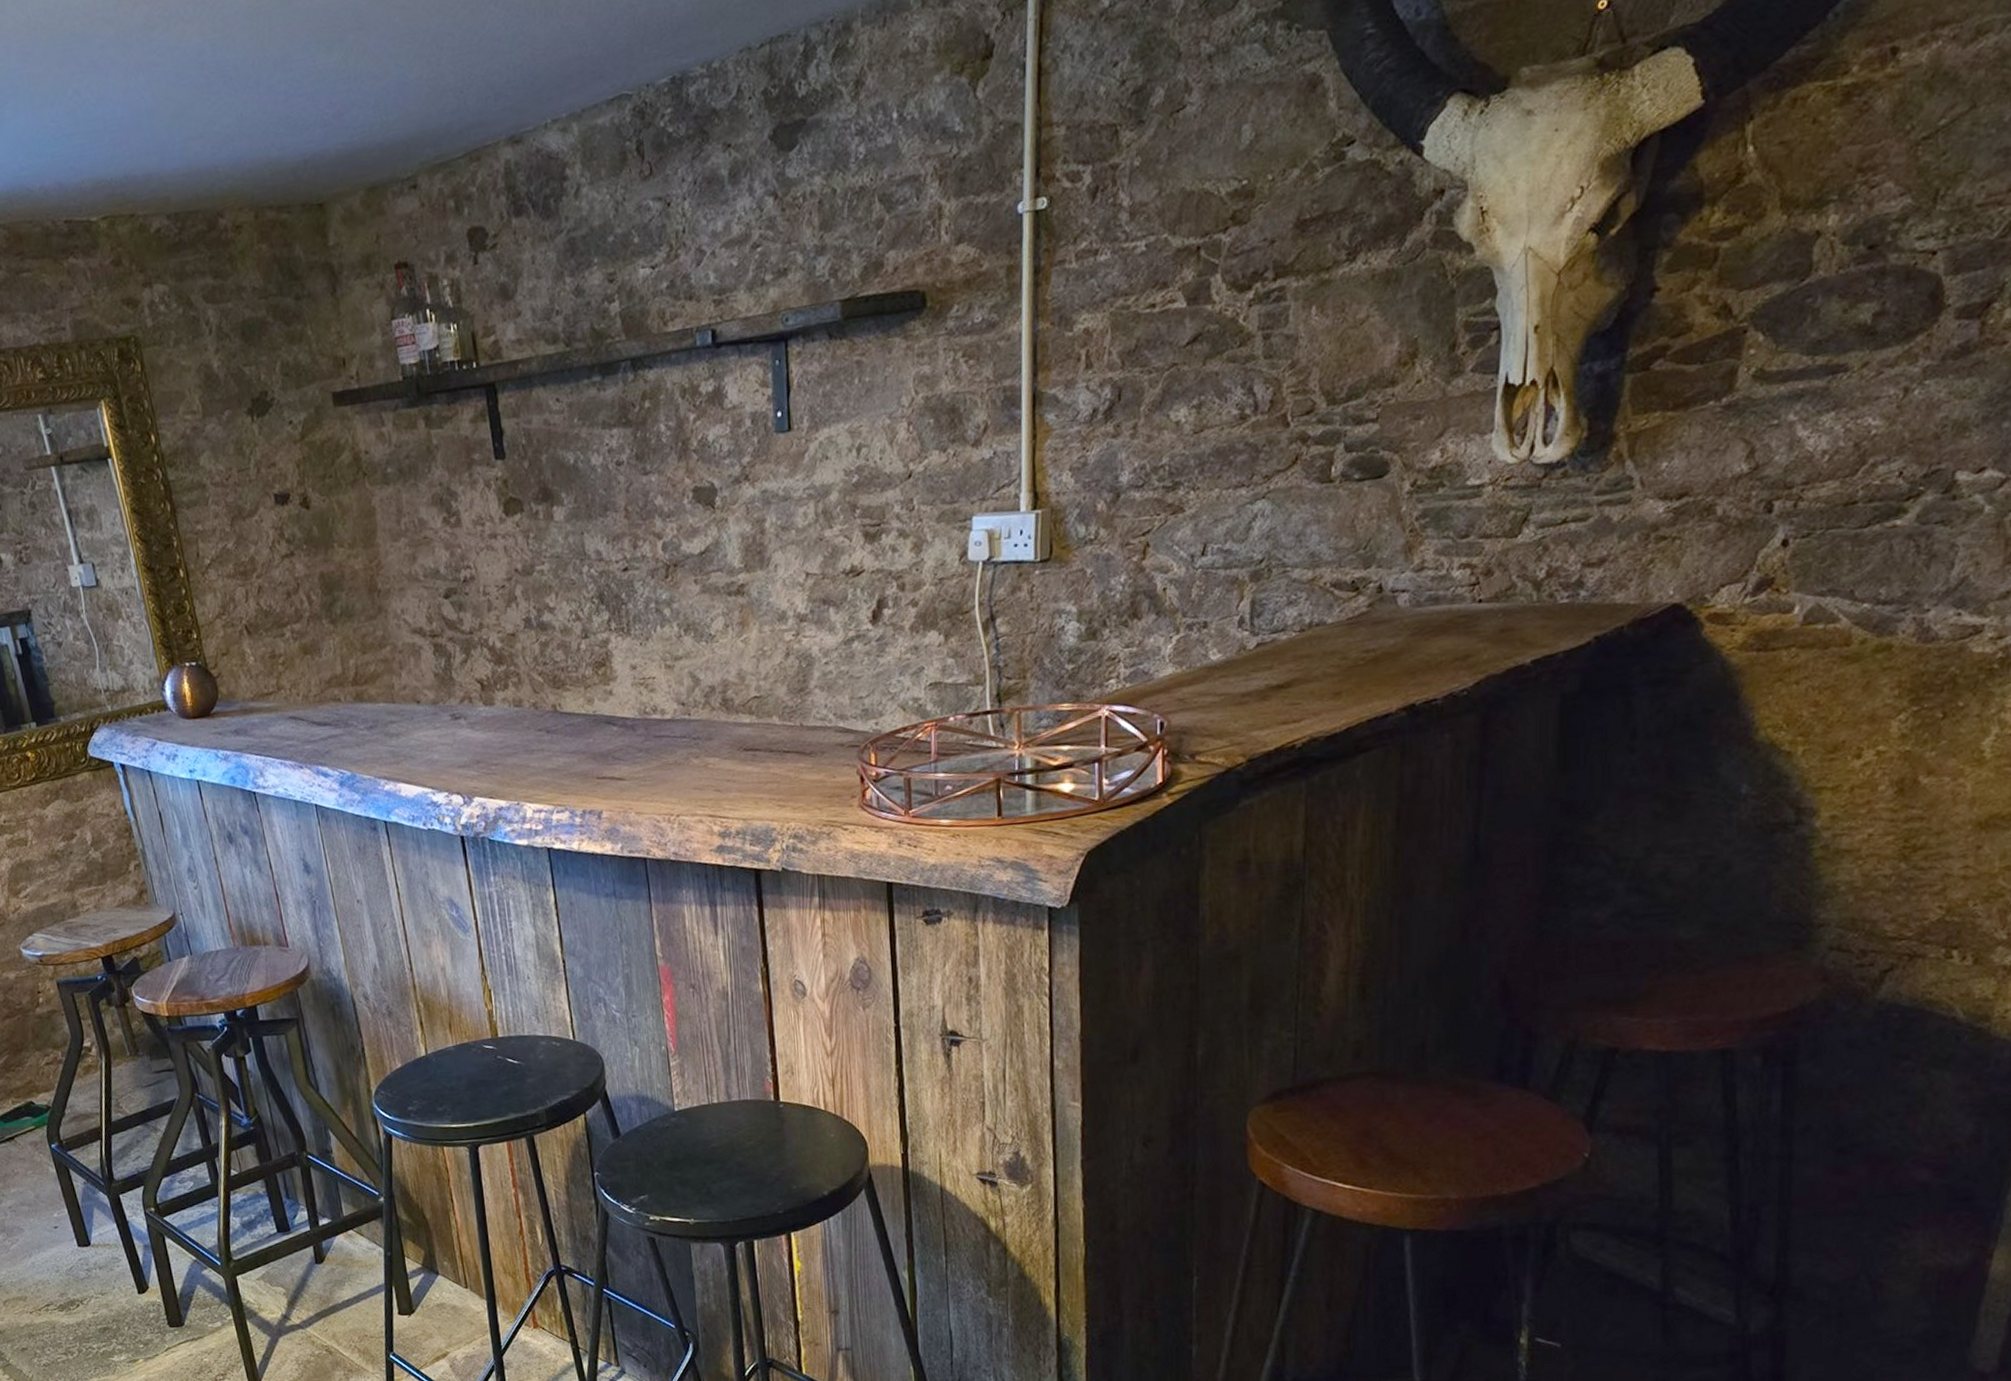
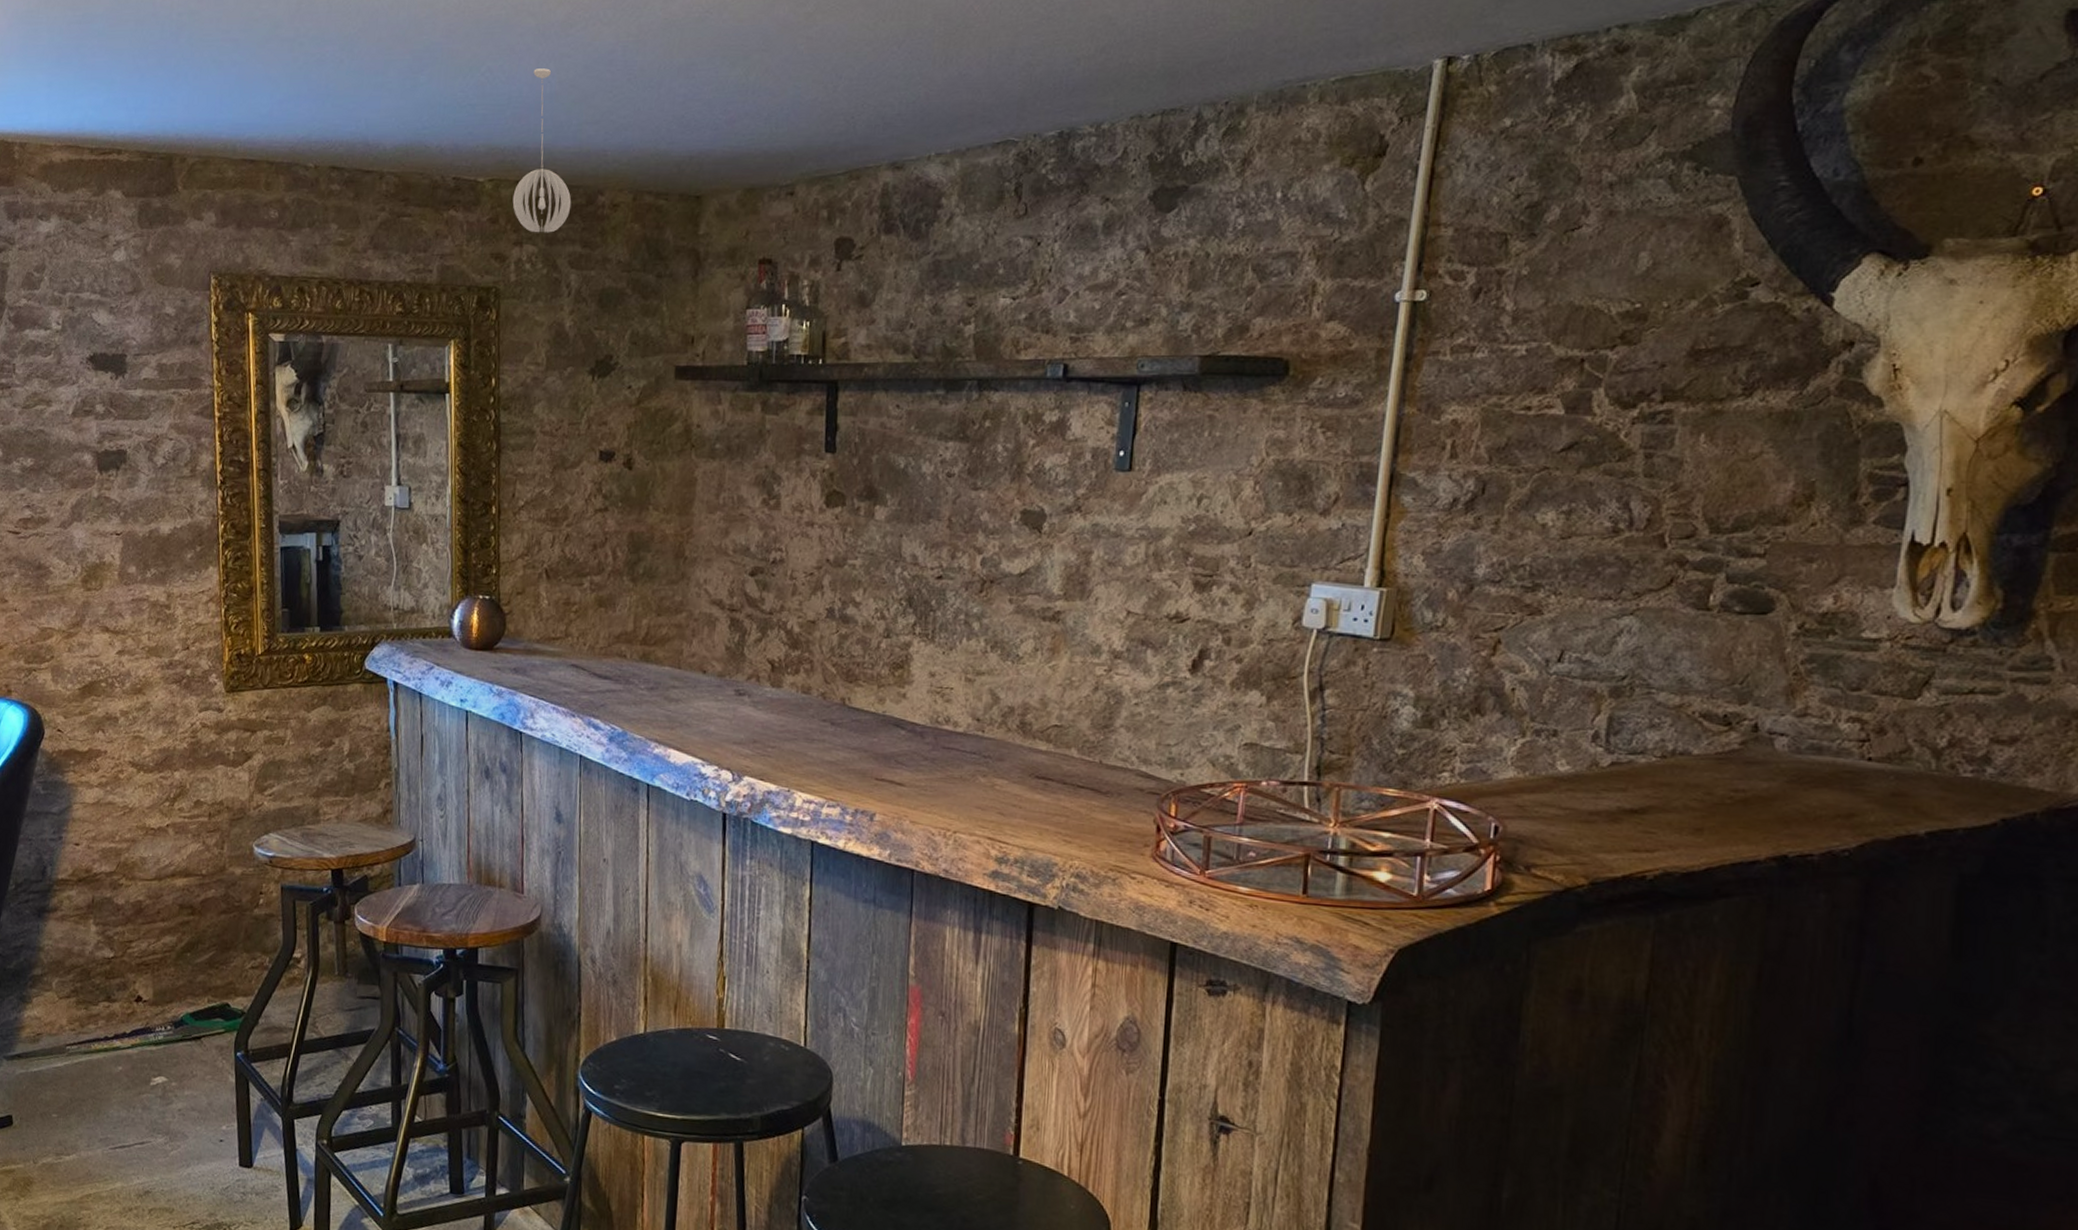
pendant light: none [123,81,194,270] -> present [512,68,572,233]

